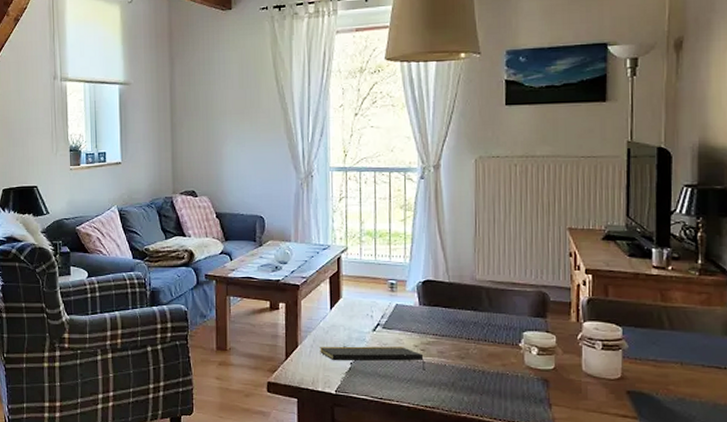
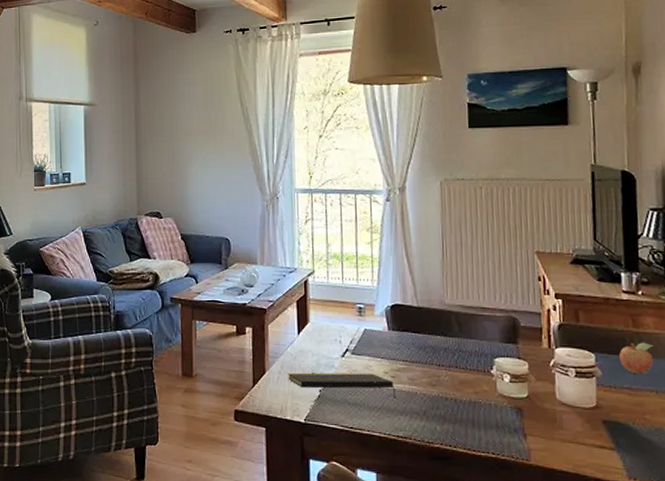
fruit: none [646,316,680,347] -> present [619,342,654,375]

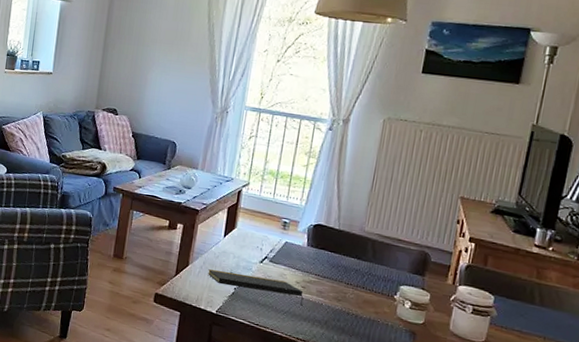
fruit: present [619,342,654,375] -> none [516,291,551,321]

